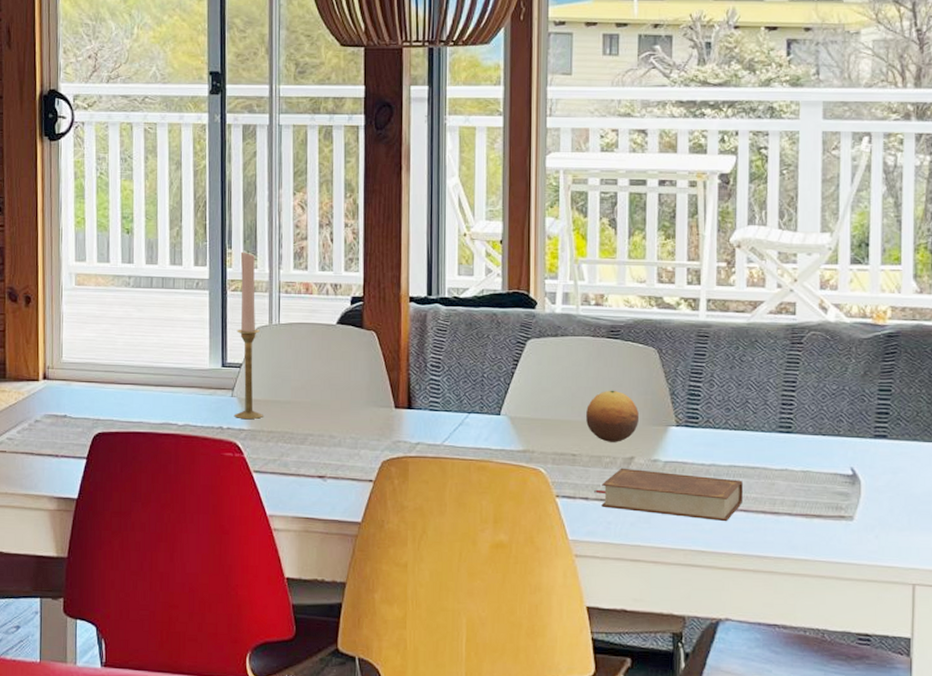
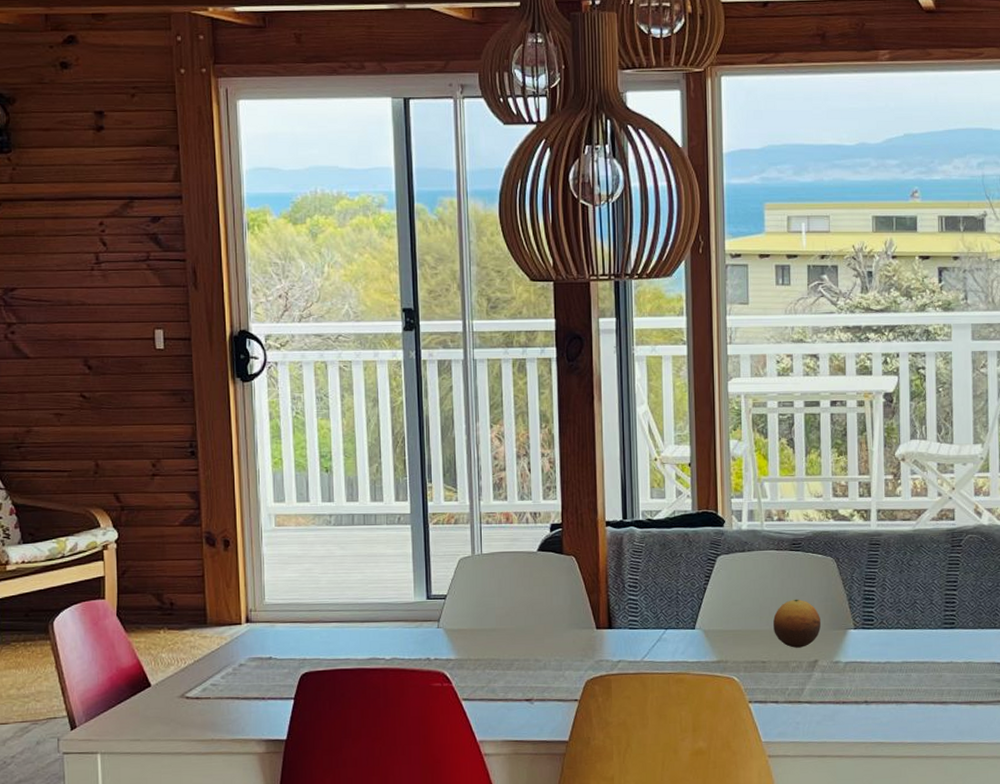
candlestick: present [234,250,263,419] -> none [440,483,470,649]
book: present [594,467,743,521] -> none [783,671,915,714]

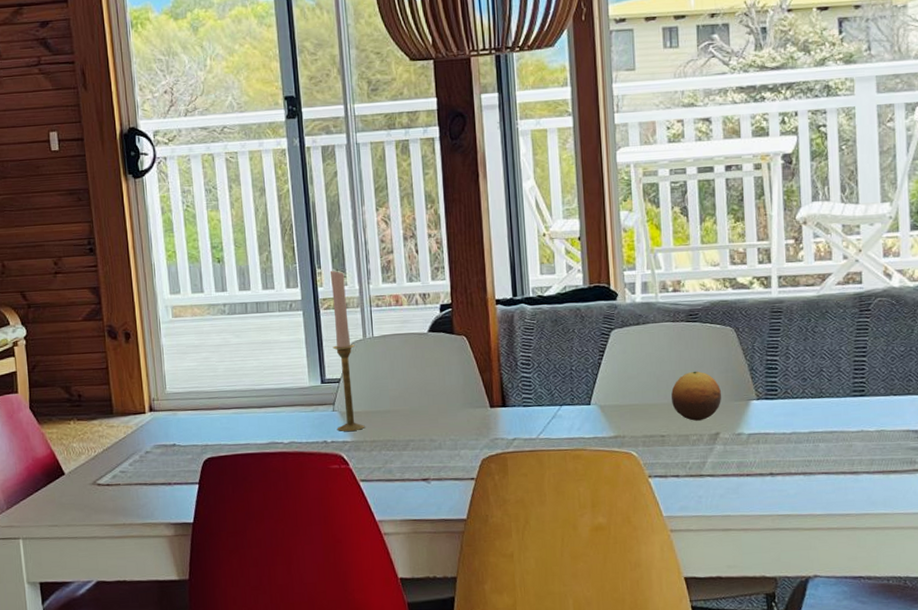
candlestick: none [440,483,470,649] -> present [330,268,365,431]

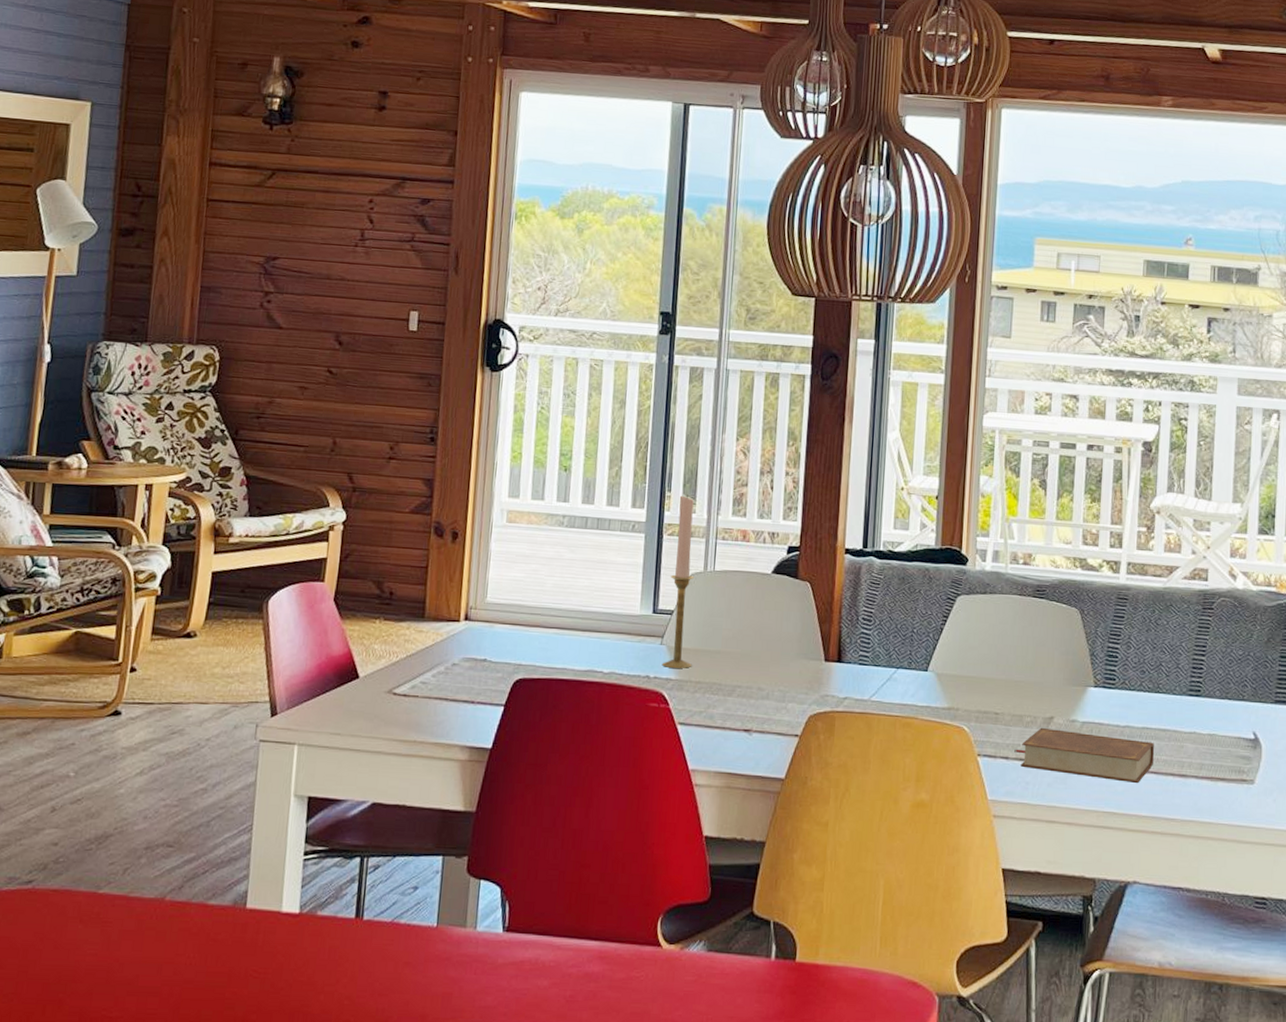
fruit: present [671,371,721,421] -> none [1010,649,1060,702]
book: none [684,443,823,485] -> present [1014,727,1154,783]

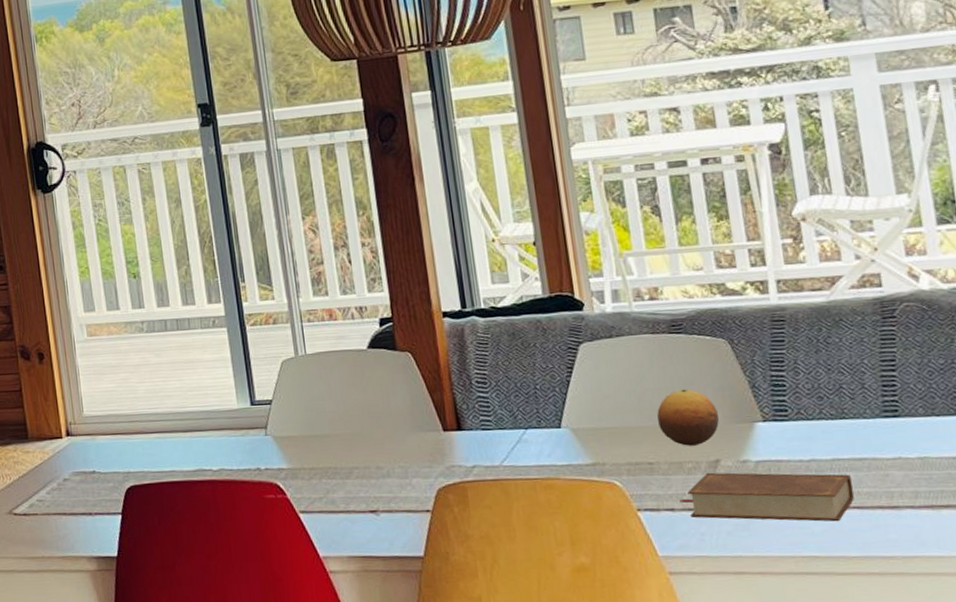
candlestick: present [662,494,694,668] -> none [254,282,302,458]
fruit: none [1010,649,1060,702] -> present [657,389,719,446]

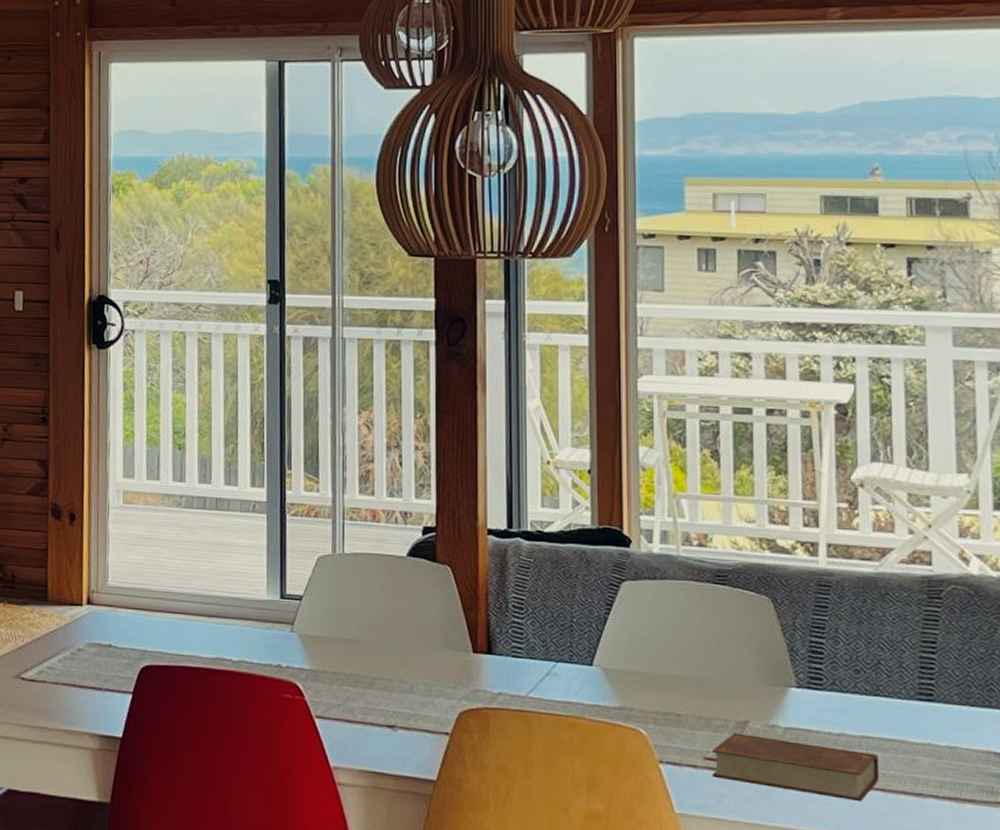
fruit: present [657,389,719,446] -> none [691,642,752,703]

